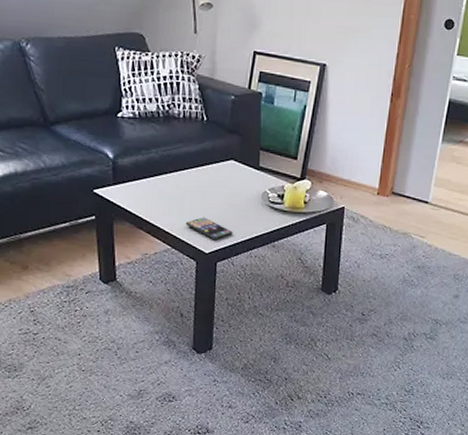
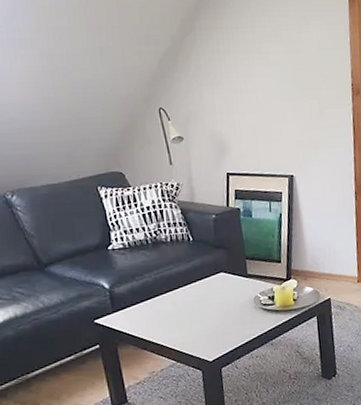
smartphone: present [185,217,233,241] -> none [186,328,232,349]

